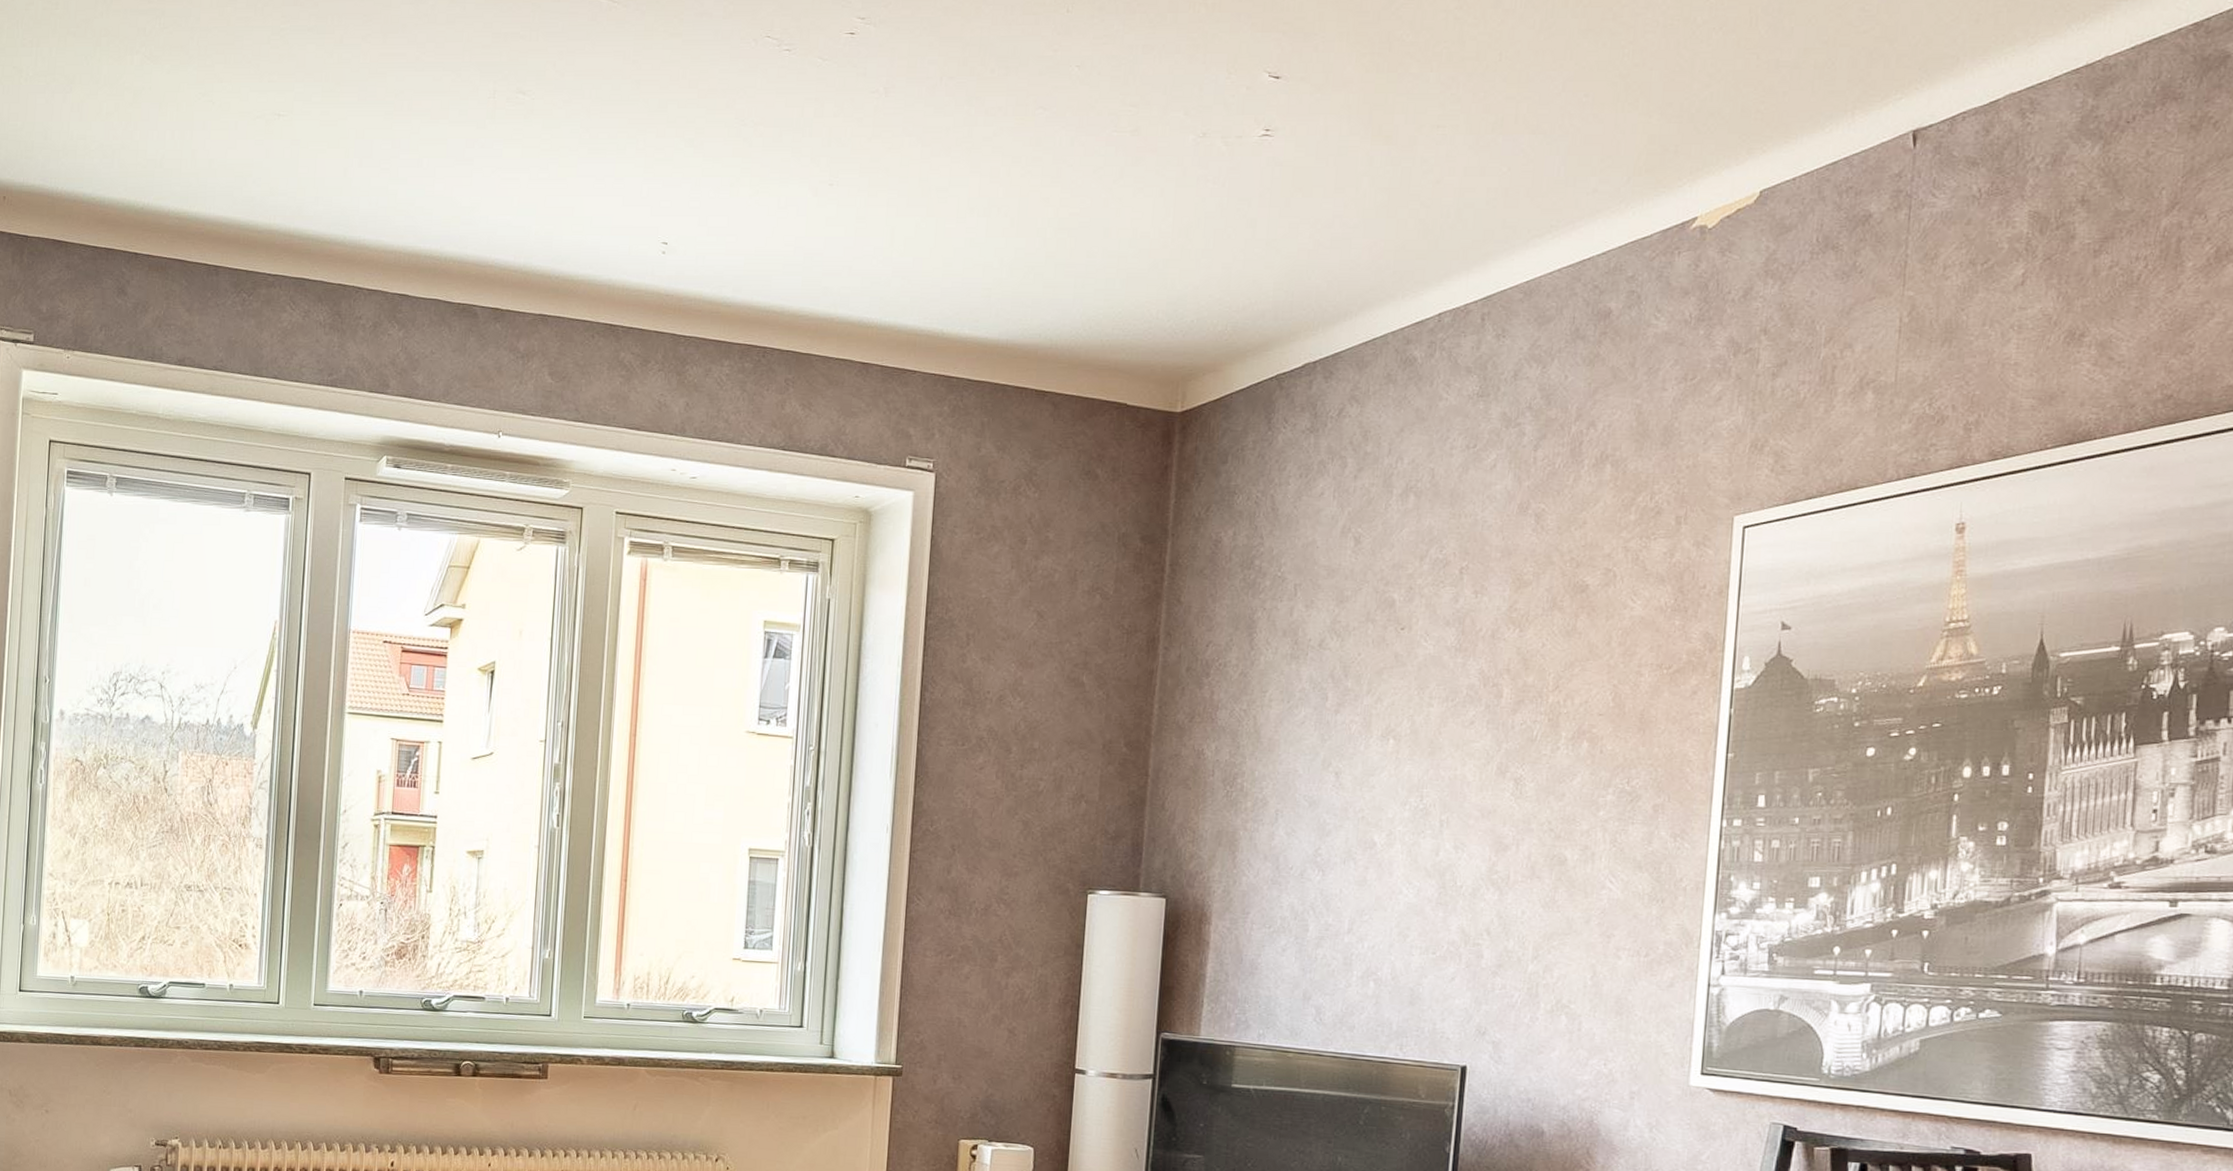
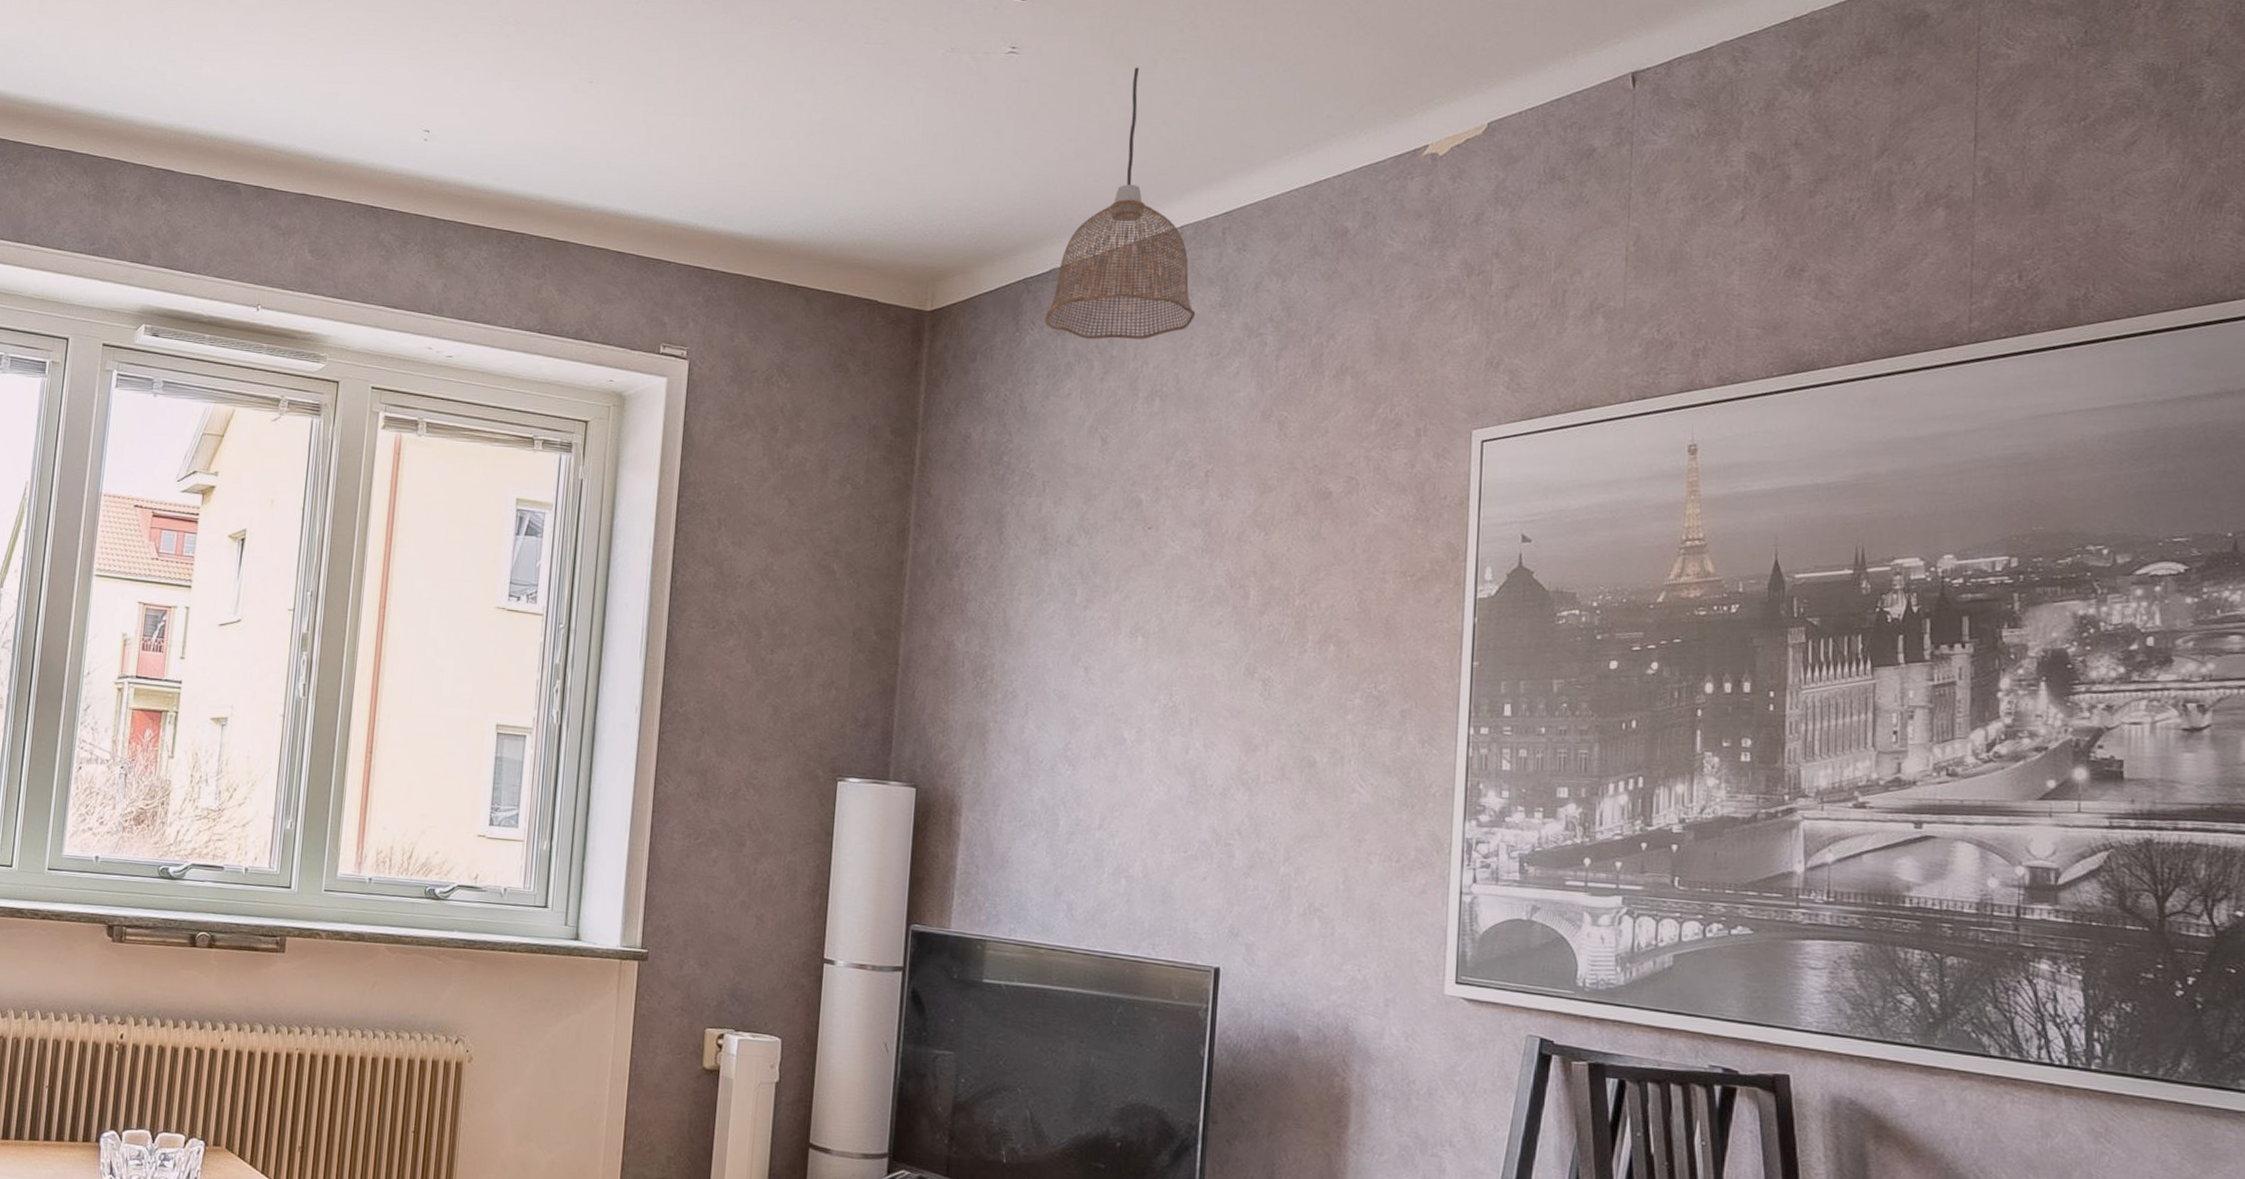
pendant lamp: none [1297,146,1453,436] -> present [1044,67,1196,340]

